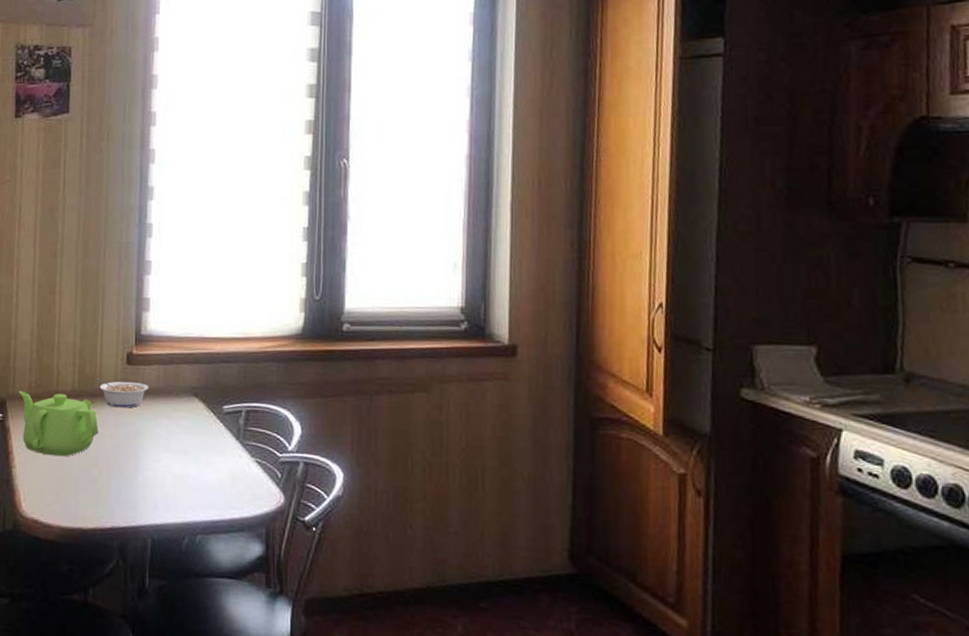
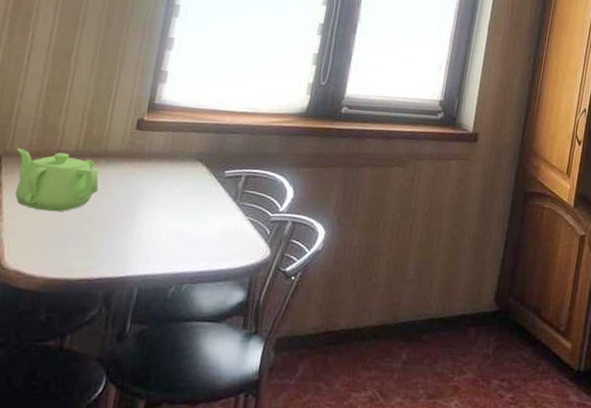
legume: present [97,378,149,408] -> none [103,140,156,169]

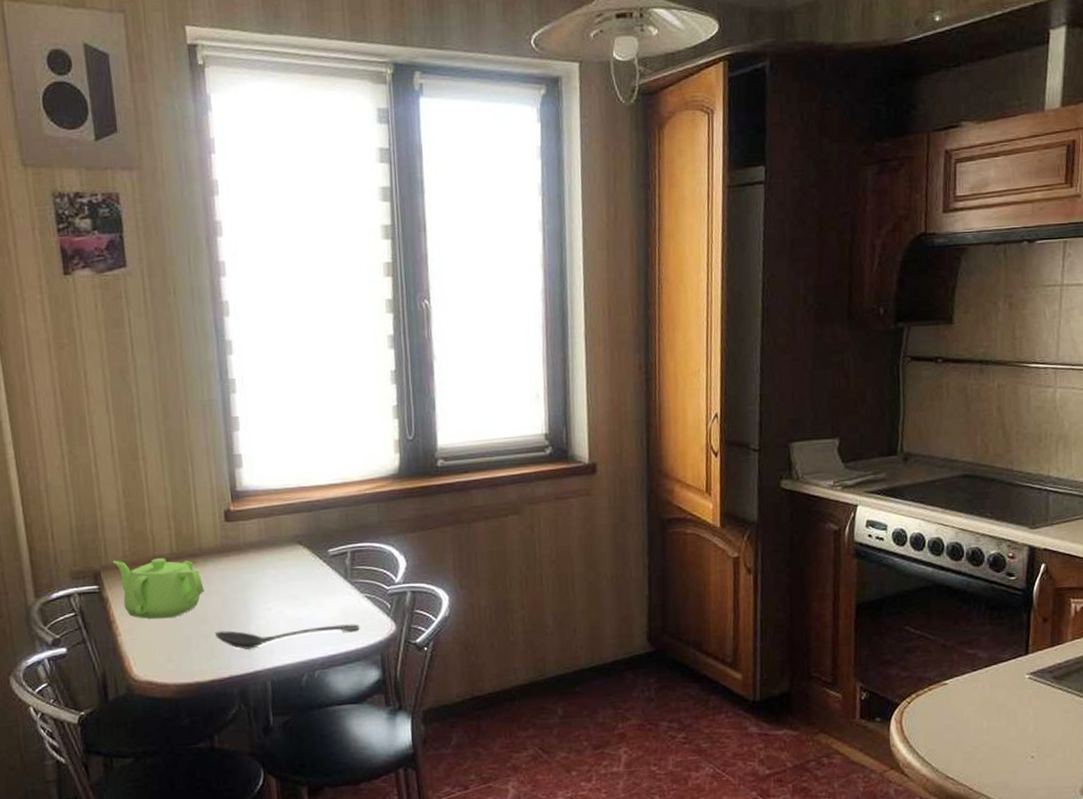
stirrer: none [95,231,237,254] -> present [214,624,360,649]

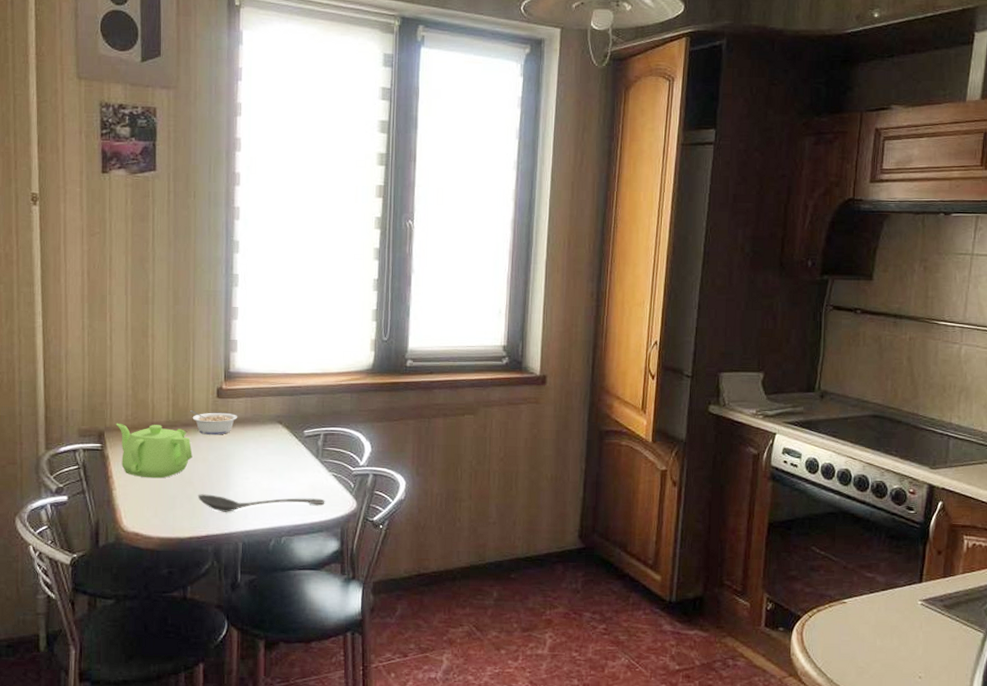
legume: none [196,537,252,565] -> present [190,410,238,435]

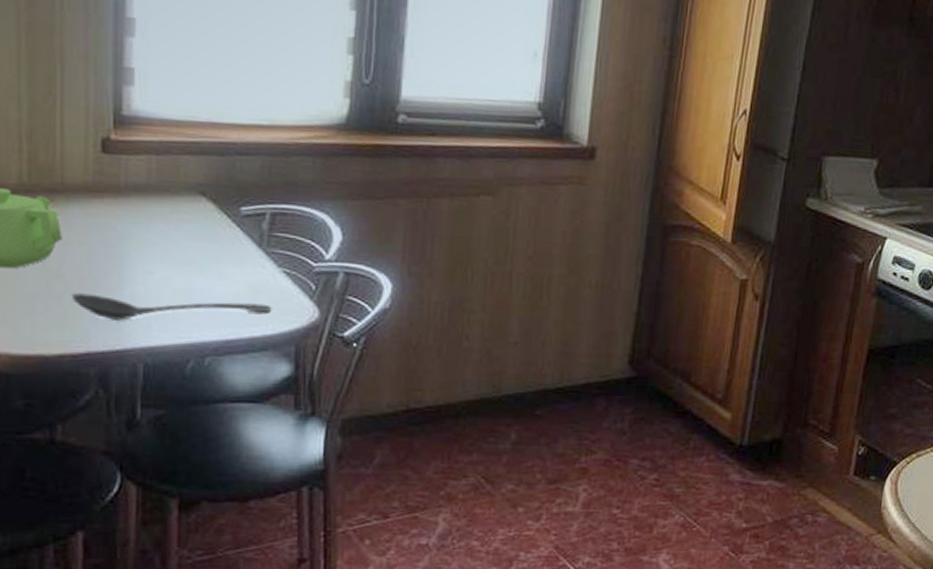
legume: present [190,410,238,435] -> none [57,169,136,208]

